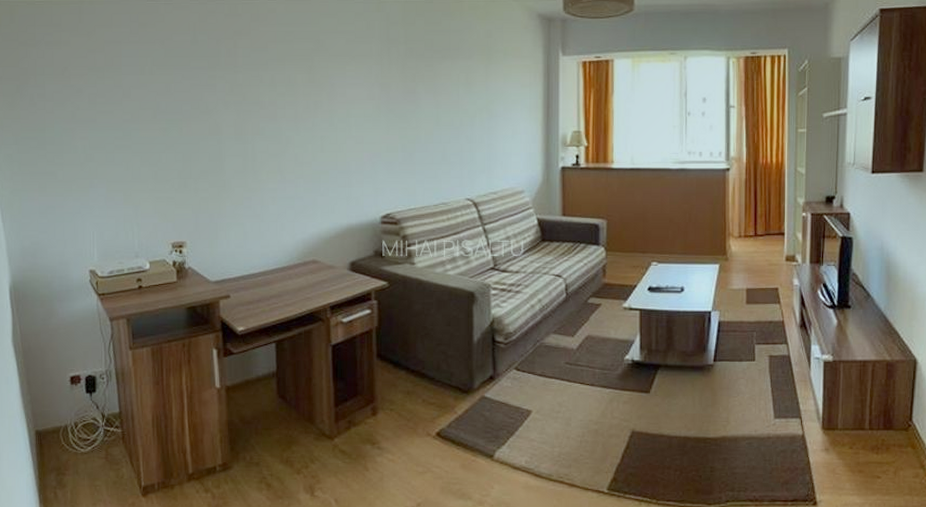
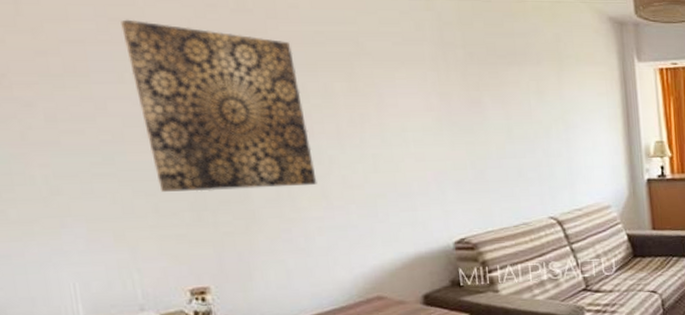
wall art: none [147,24,275,163] -> present [121,19,317,192]

